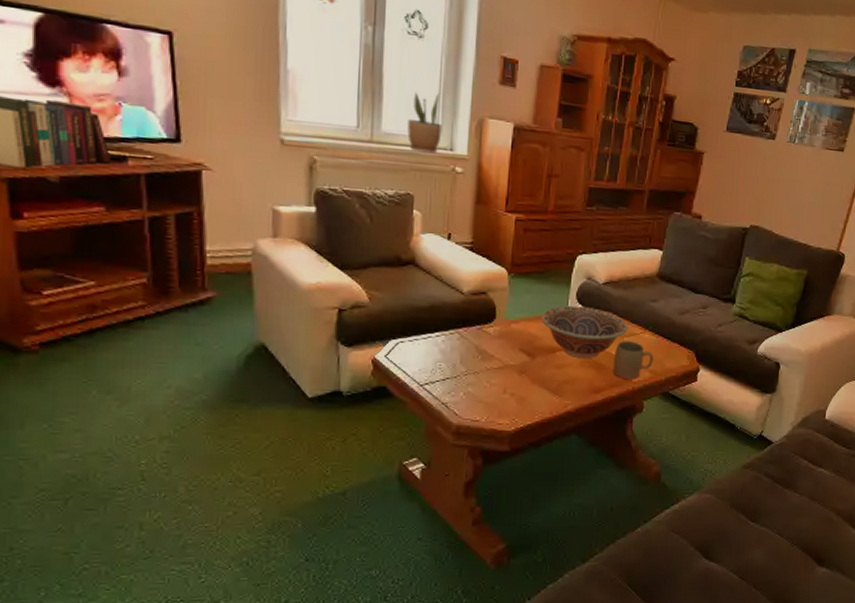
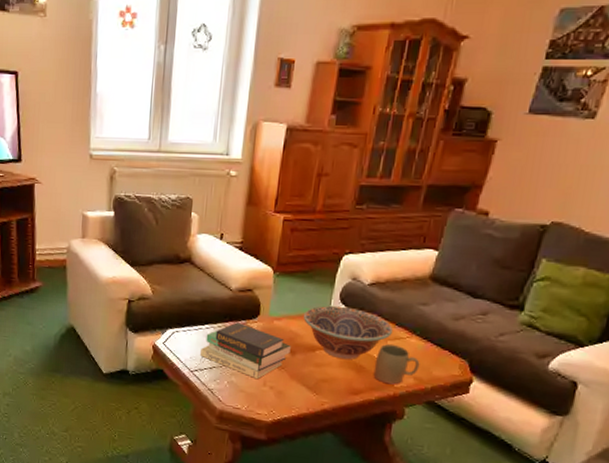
potted plant: present [407,92,442,154] -> none [189,101,220,159]
books: none [431,328,530,388] -> present [200,322,291,380]

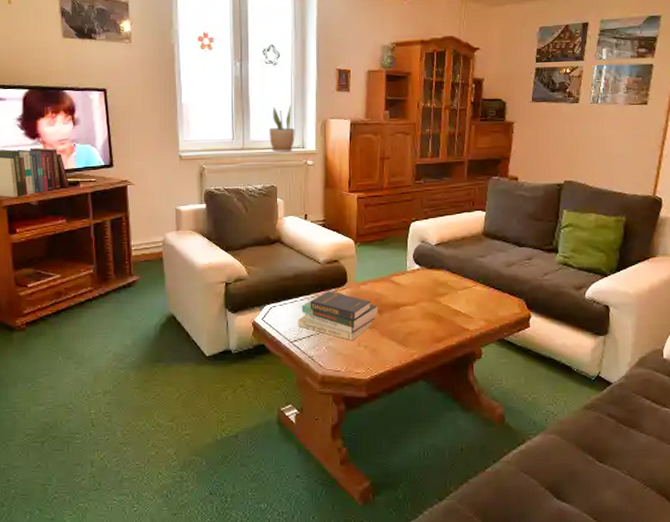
potted plant: none [189,101,220,159] -> present [269,104,295,153]
decorative bowl: present [304,305,393,360] -> none [386,266,460,312]
mug: present [373,344,420,385] -> none [450,294,487,329]

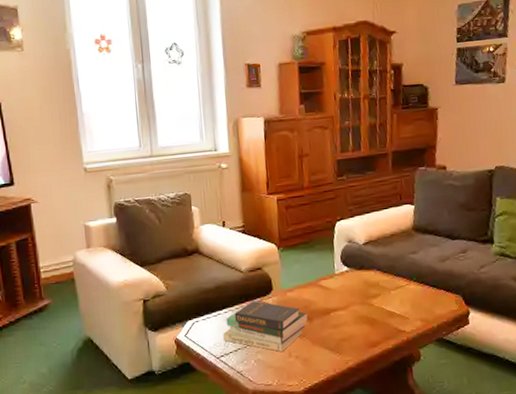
potted plant: present [269,104,295,153] -> none [178,105,206,158]

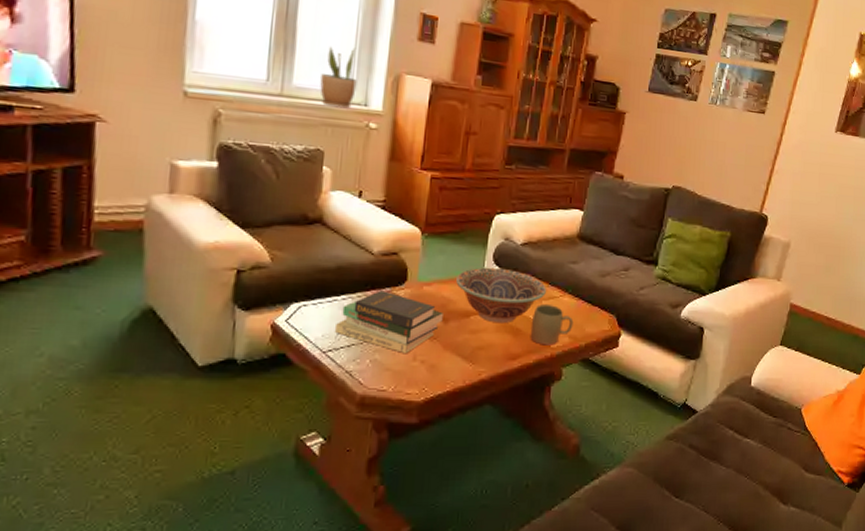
potted plant: none [178,105,206,158] -> present [320,46,357,109]
decorative bowl: none [313,267,393,317] -> present [456,267,546,324]
mug: none [384,294,423,331] -> present [530,304,574,346]

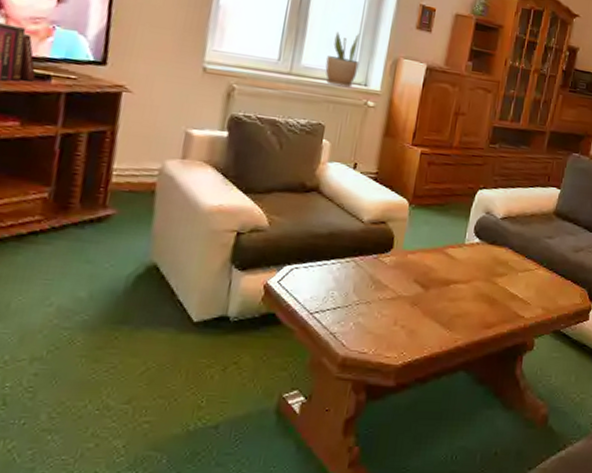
books: present [335,290,443,354] -> none [323,257,425,319]
decorative bowl: present [456,267,546,324] -> none [438,239,523,293]
mug: present [530,304,574,346] -> none [505,276,547,316]

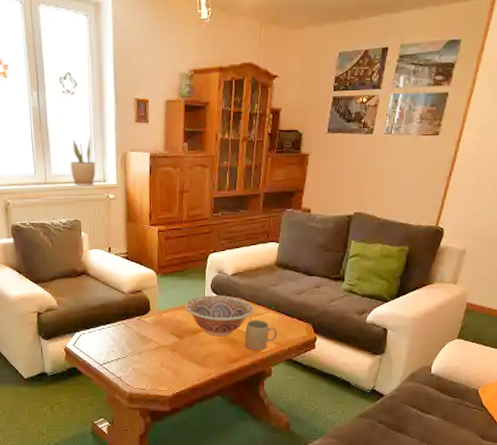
decorative bowl: none [438,239,523,293] -> present [185,295,254,337]
mug: none [505,276,547,316] -> present [244,320,278,351]

